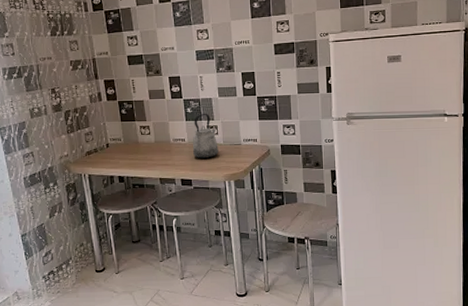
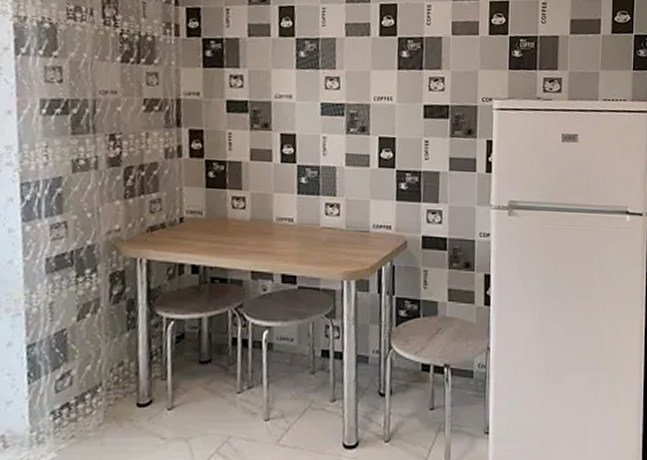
kettle: present [192,114,219,159] -> none [302,186,339,248]

